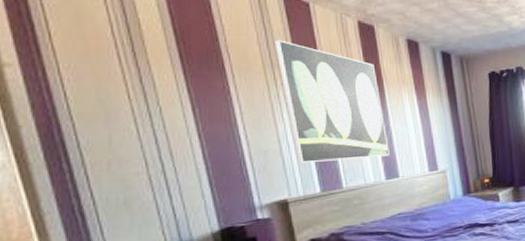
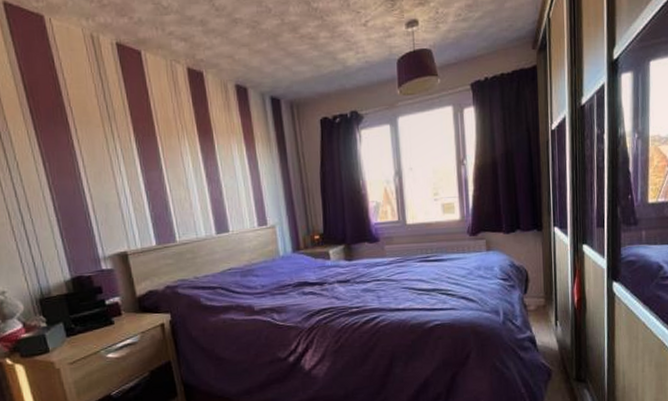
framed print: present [275,40,390,164] -> none [111,91,220,217]

